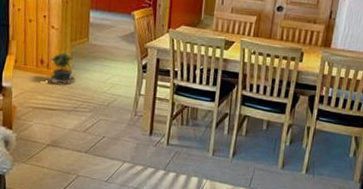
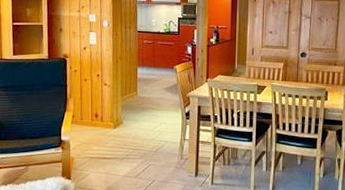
potted plant: present [48,52,76,85] -> none [102,106,127,136]

